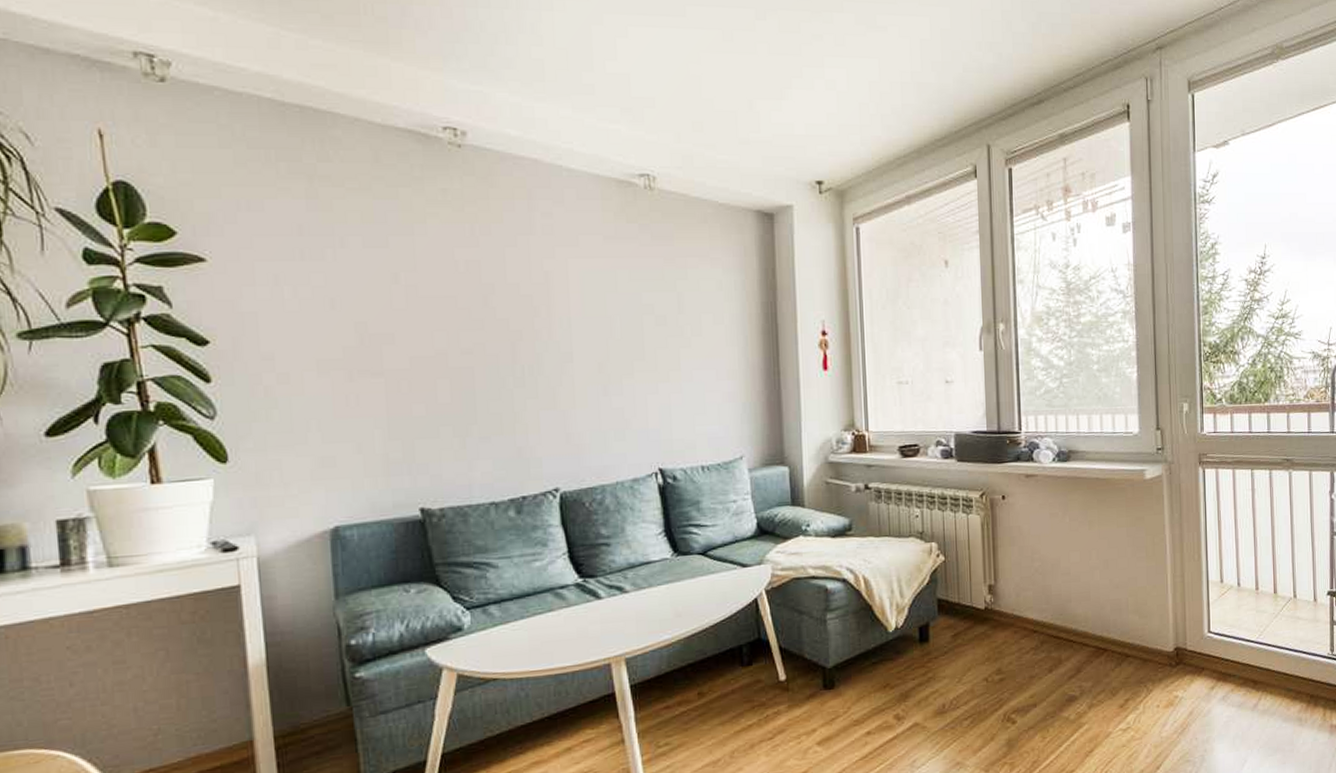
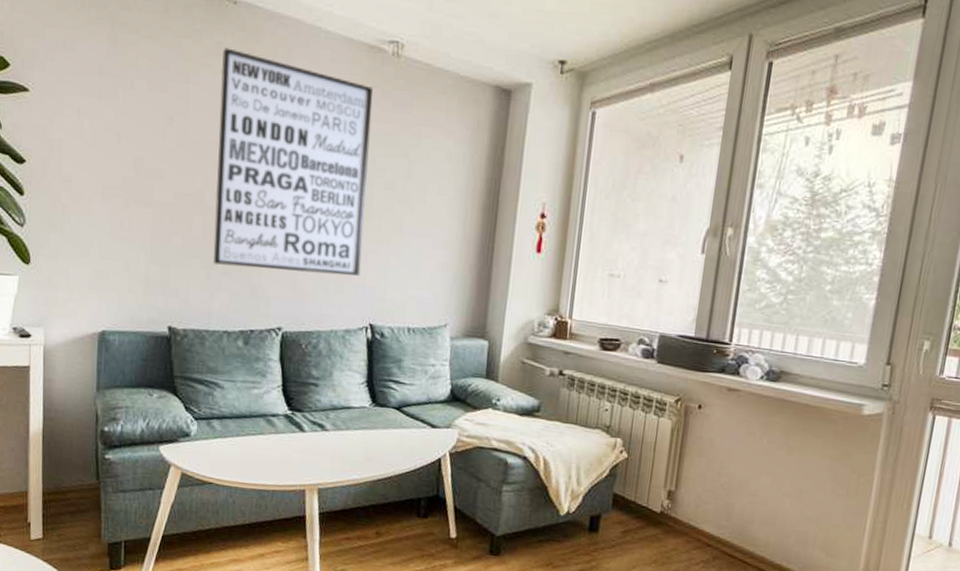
wall art: none [451,194,641,431] -> present [213,48,373,276]

